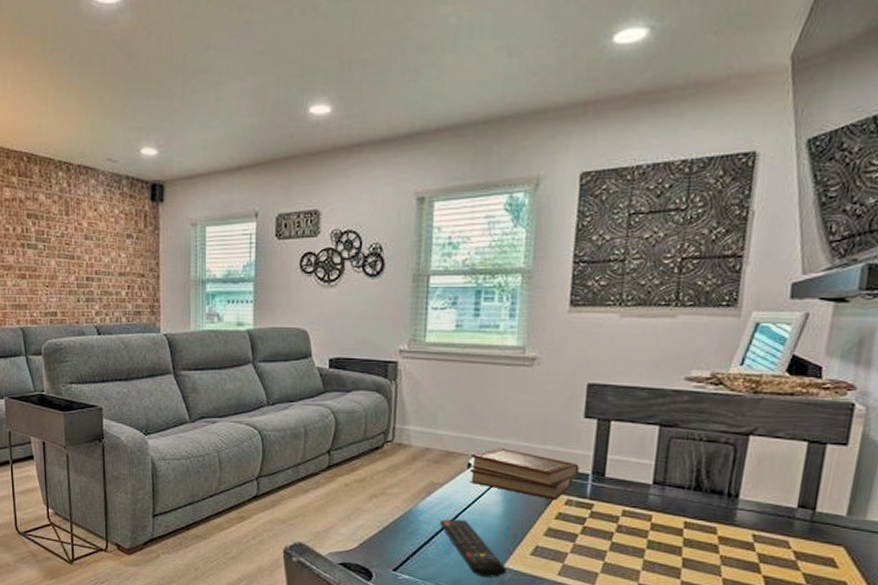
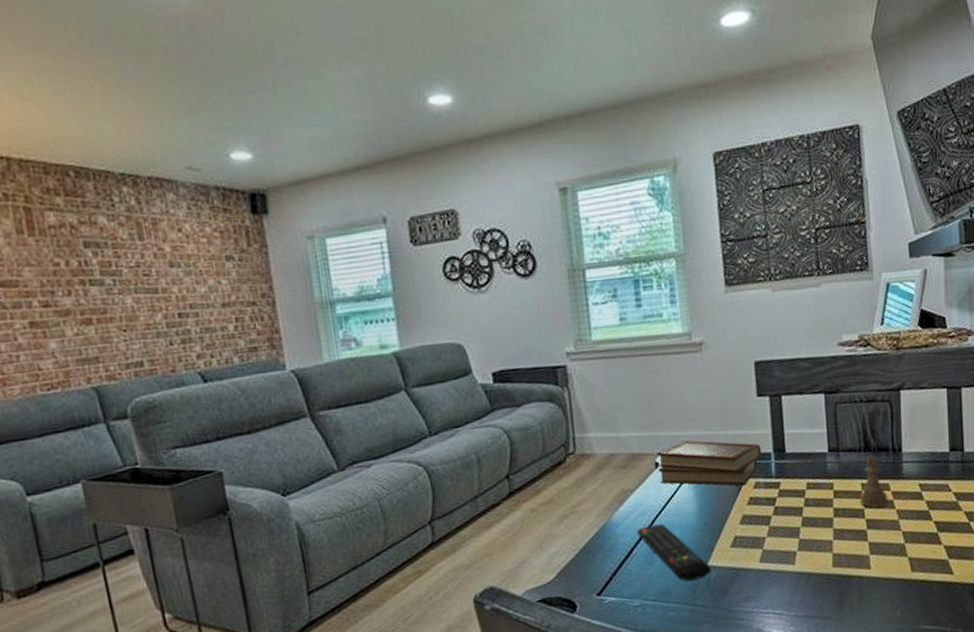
chess piece: none [679,495,714,549] -> present [860,454,890,508]

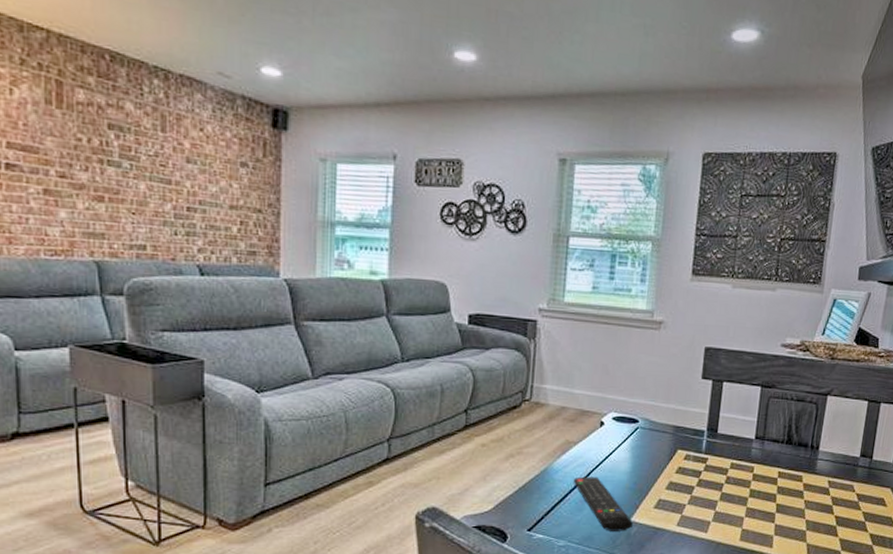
book set: present [657,440,762,486] -> none [602,406,697,455]
chess piece: present [860,454,890,508] -> none [774,447,800,495]

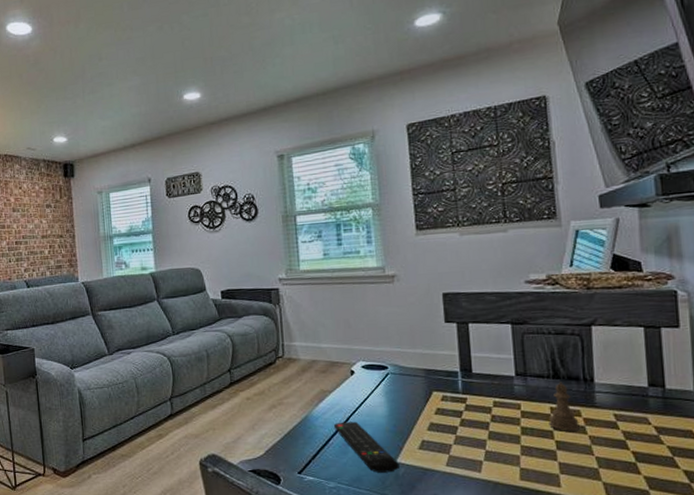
chess piece: none [774,447,800,495] -> present [548,382,581,431]

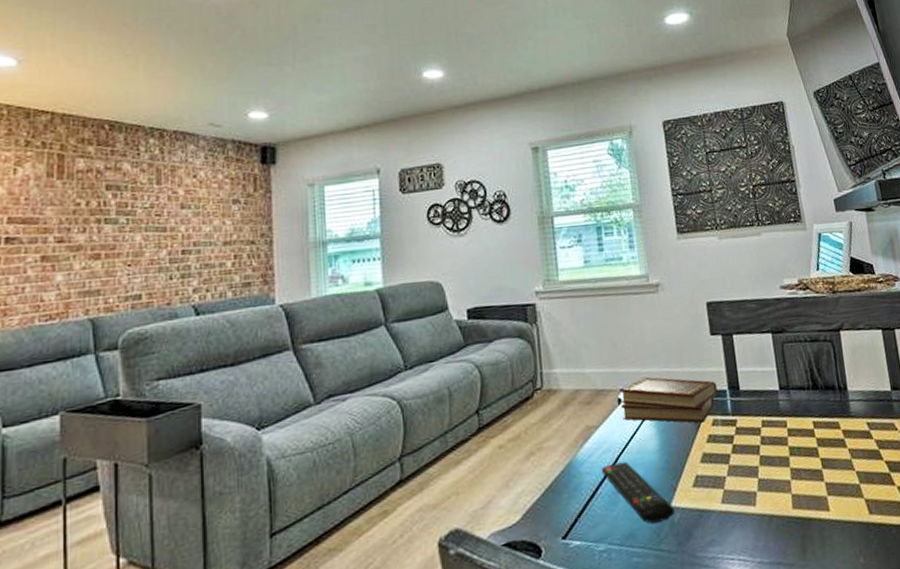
book set: none [353,354,449,397] -> present [619,377,718,423]
chess piece: present [548,382,581,431] -> none [812,392,841,447]

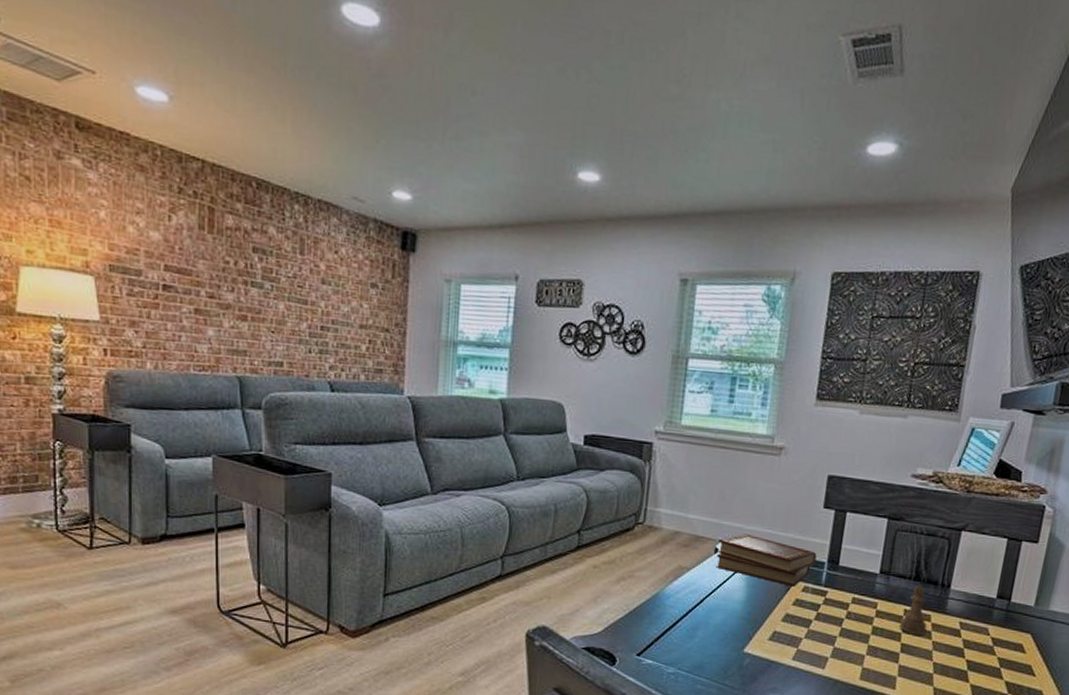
remote control: present [601,461,675,524] -> none [684,603,746,662]
chess piece: none [812,392,841,447] -> present [899,584,928,635]

